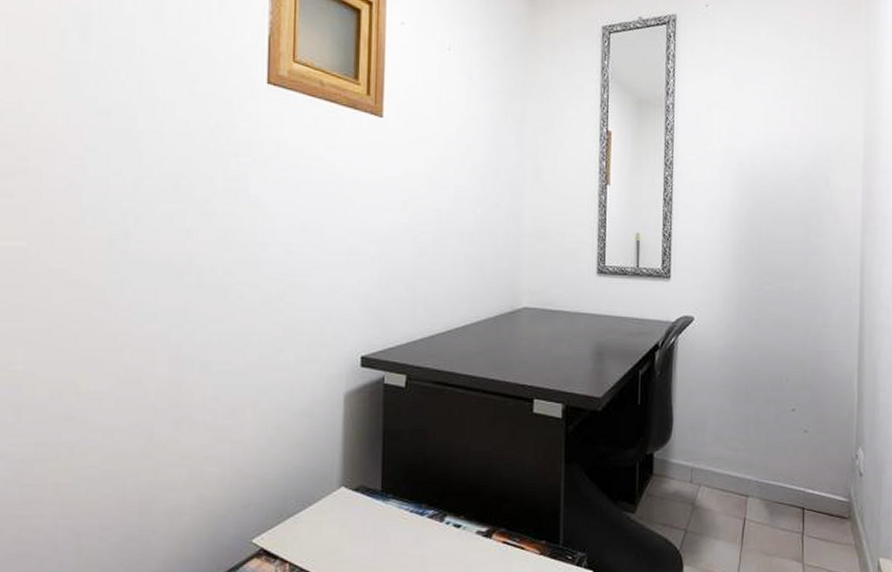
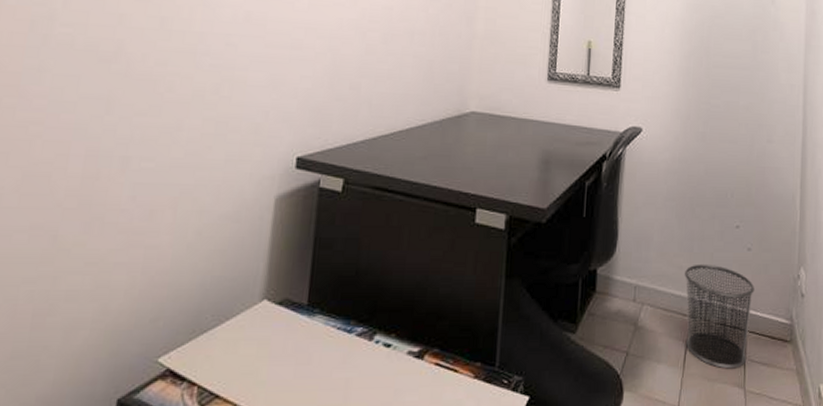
waste bin: none [741,446,812,545] -> present [685,264,755,369]

